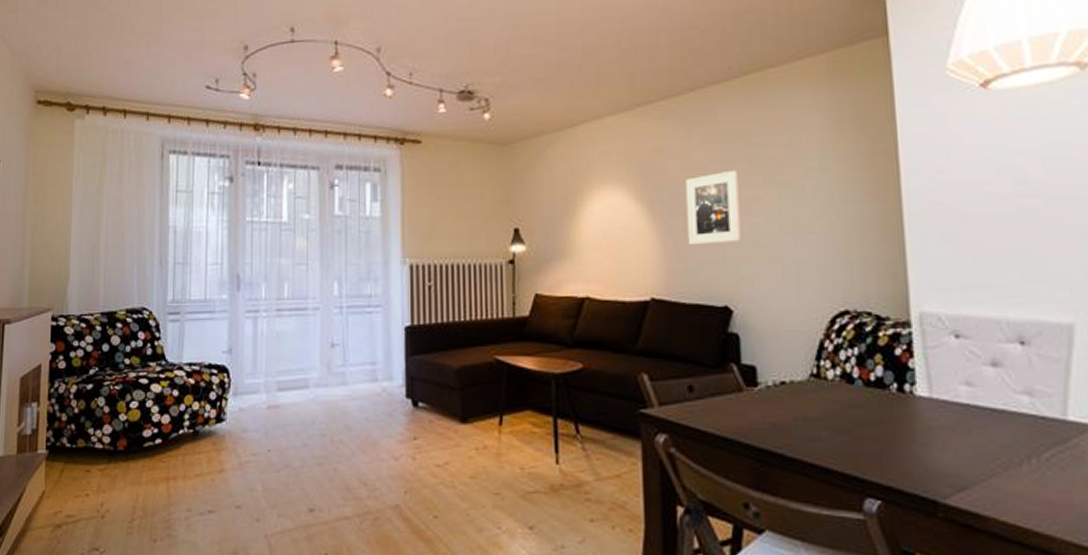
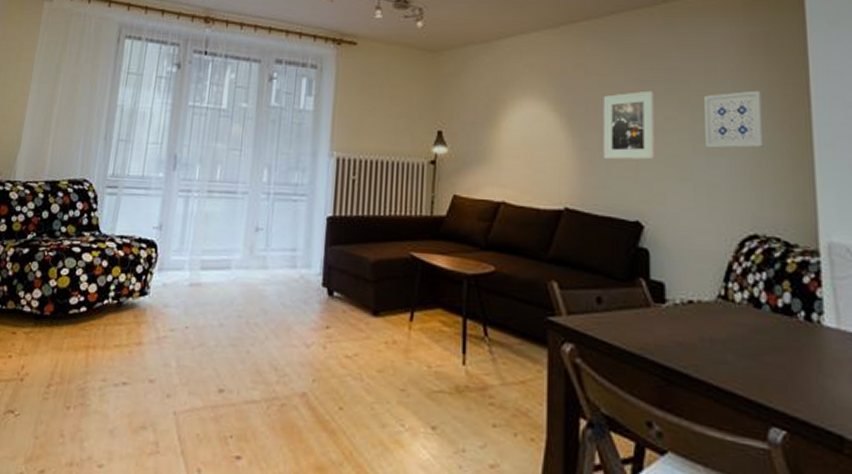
wall art: none [790,161,853,226] -> present [704,90,764,149]

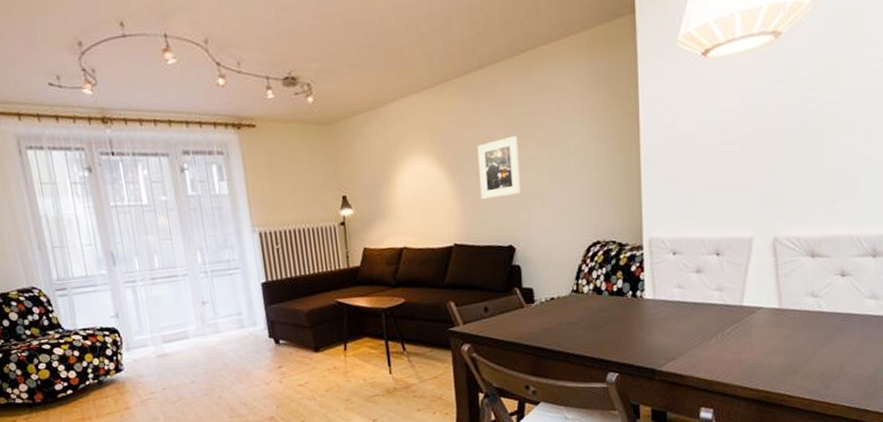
wall art: present [704,90,764,149] -> none [558,123,604,178]

